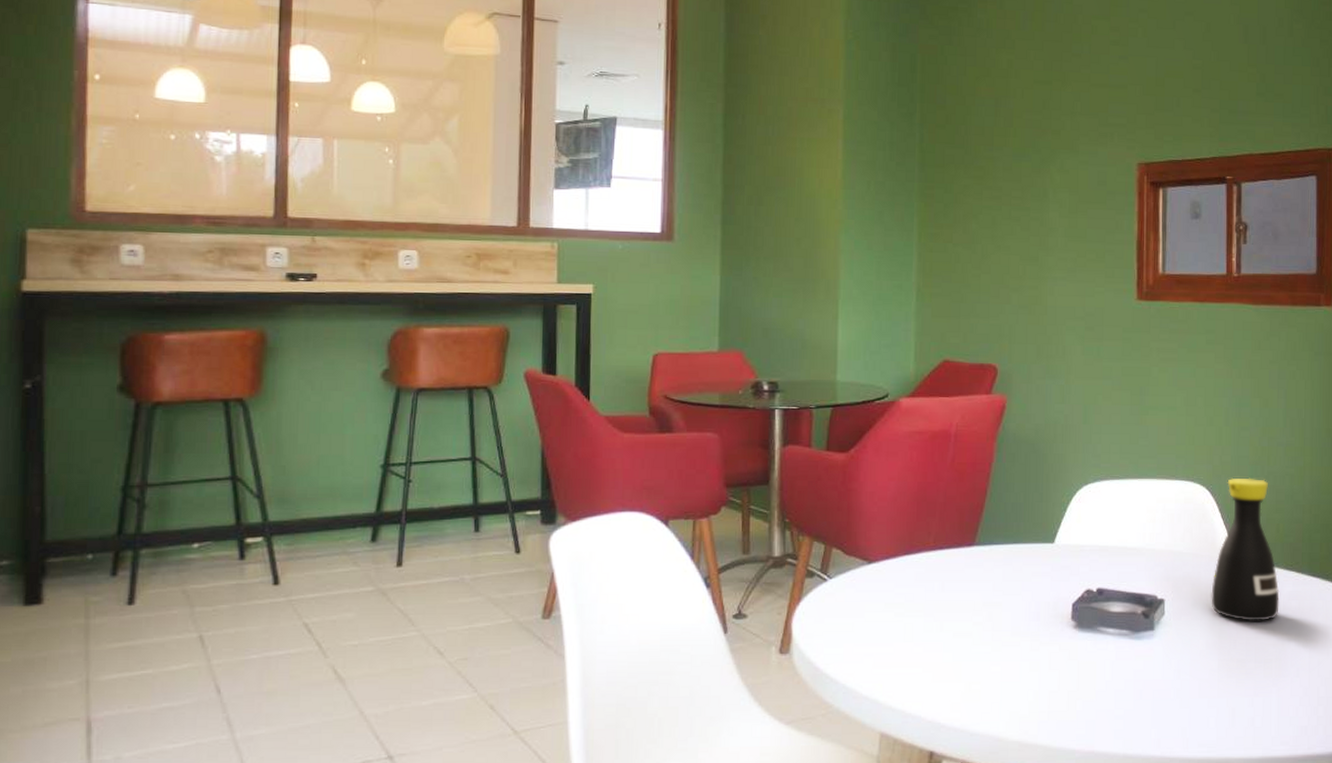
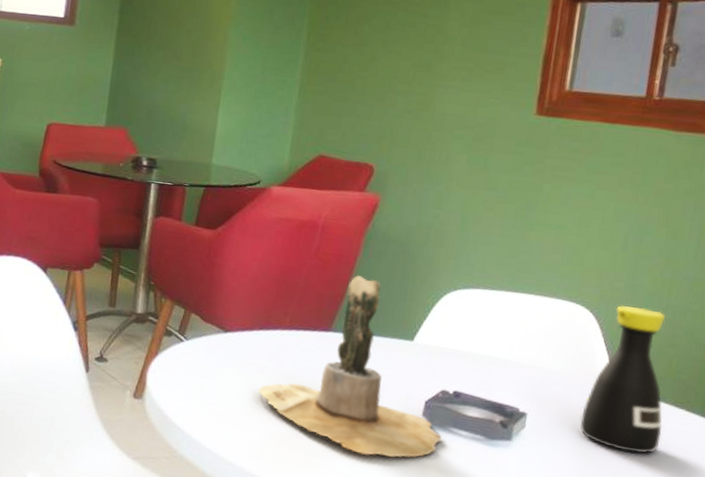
potted cactus: none [910,482,1093,671] -> present [258,275,443,458]

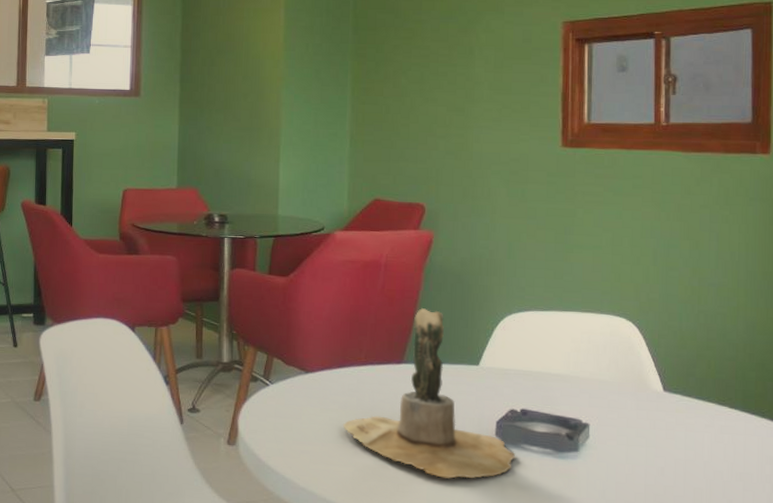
bottle: present [580,305,665,454] -> none [637,315,711,452]

